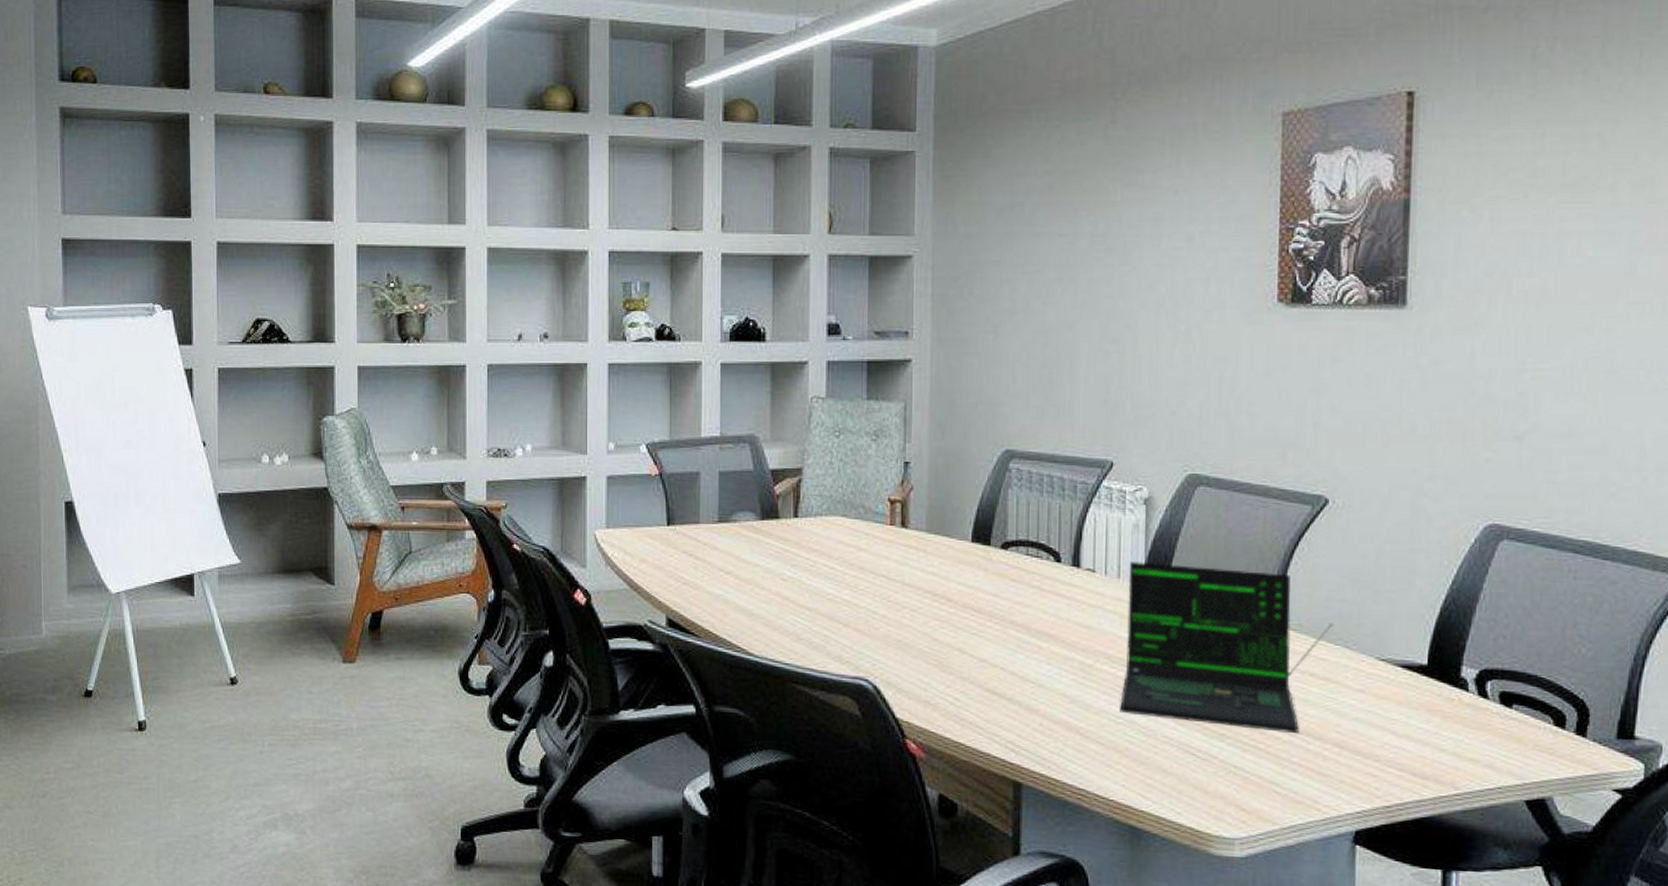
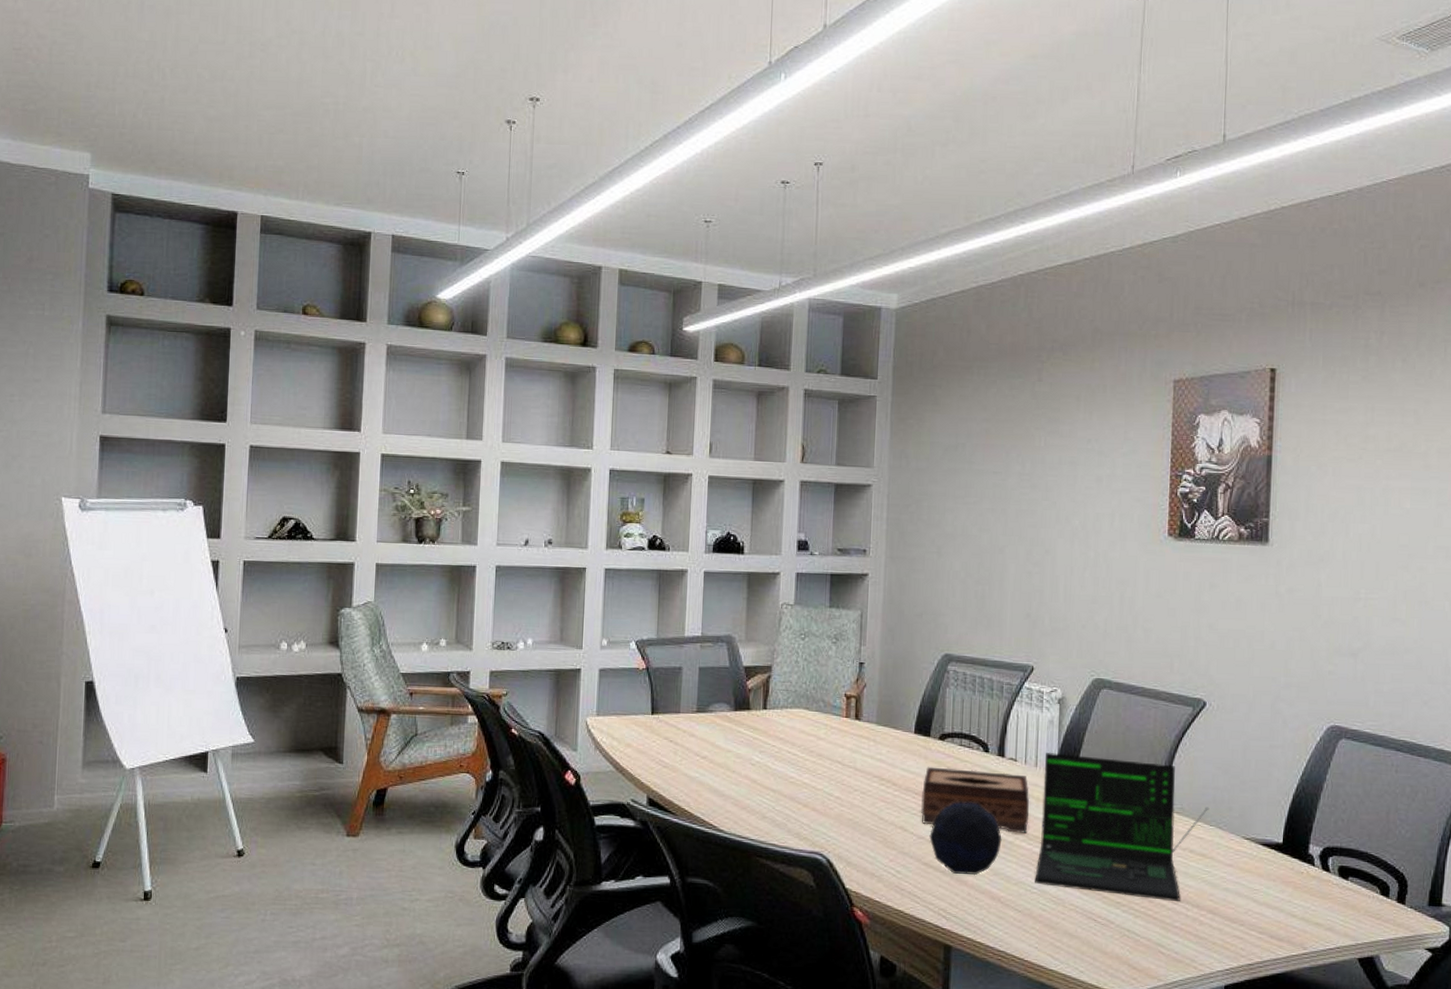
tissue box: none [982,580,1112,655] -> present [921,766,1030,833]
decorative orb: none [992,620,1079,704] -> present [929,802,1002,876]

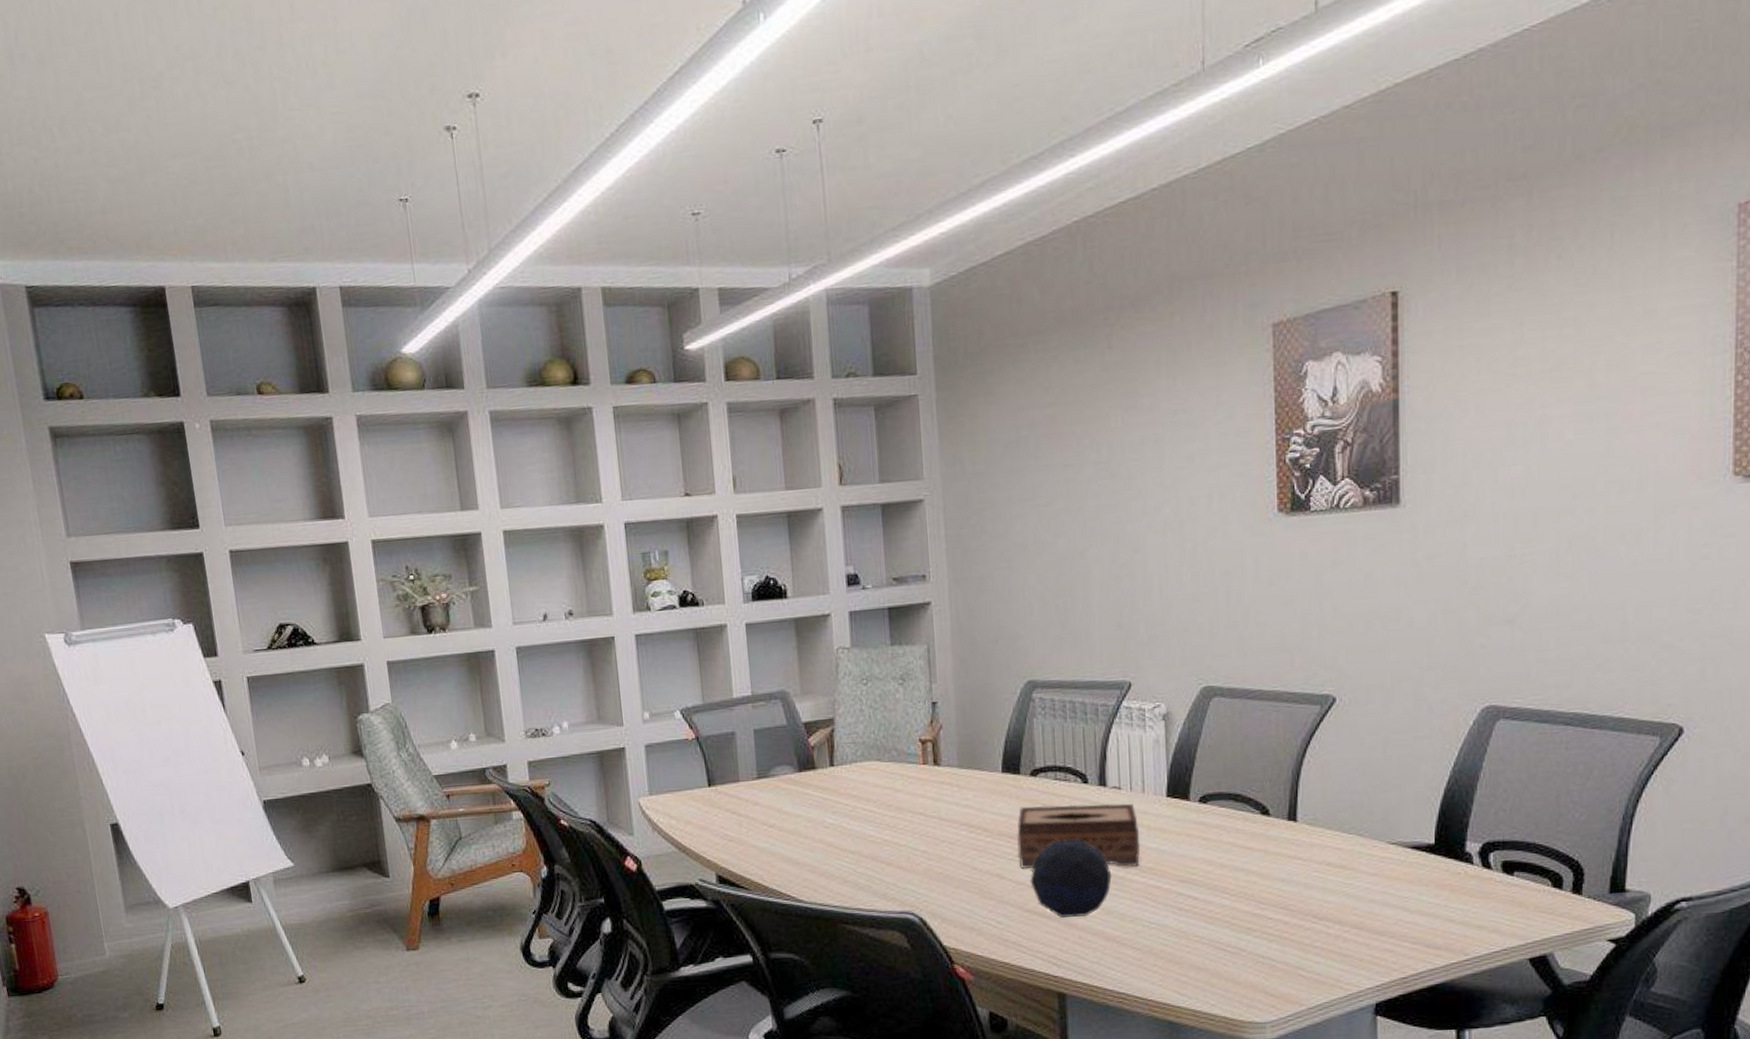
laptop: present [1035,752,1210,902] -> none [1152,772,1347,921]

